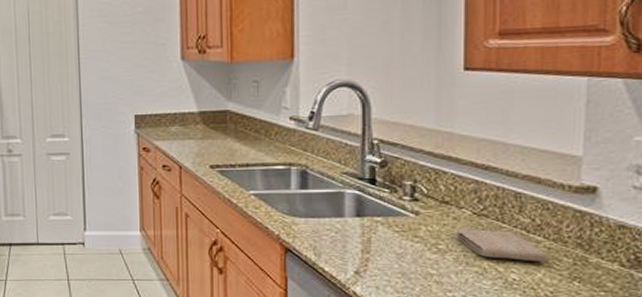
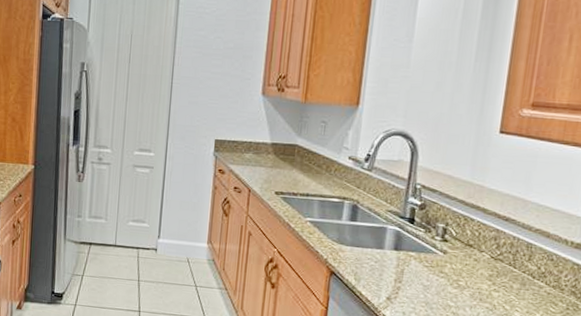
washcloth: present [455,227,549,263] -> none [474,268,547,305]

